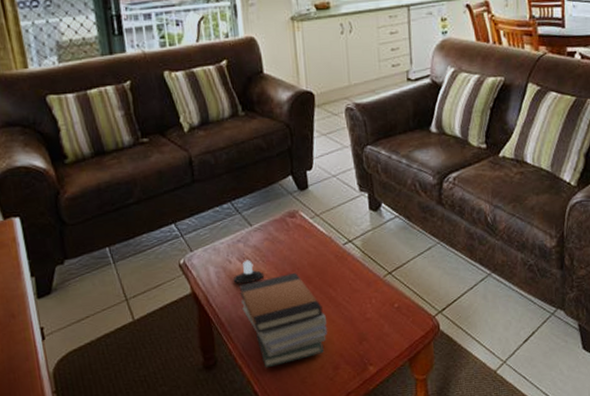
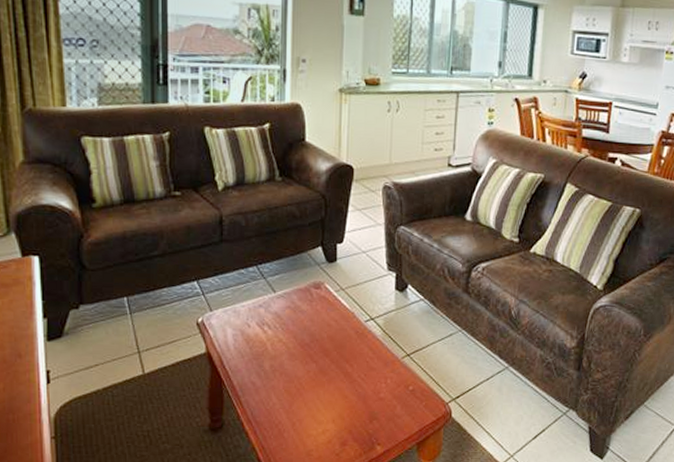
candle: present [233,260,265,284] -> none [250,326,282,350]
book stack: present [239,272,328,368] -> none [255,343,340,437]

